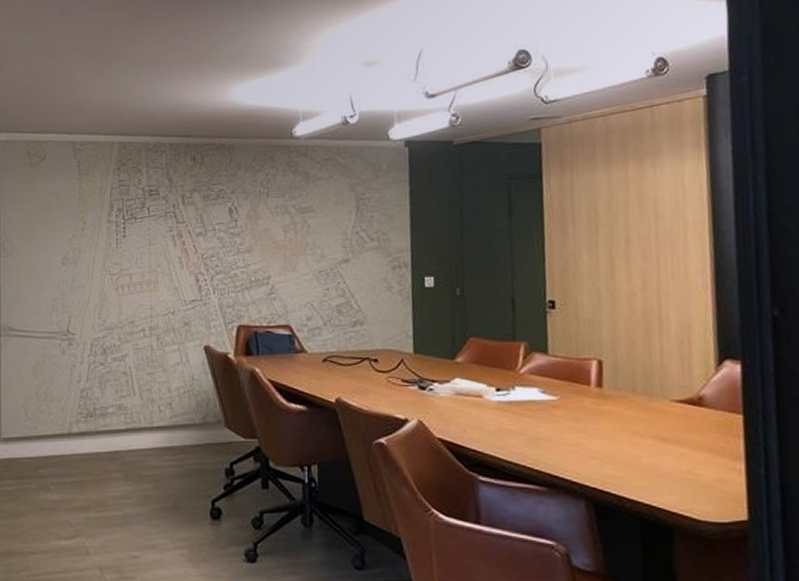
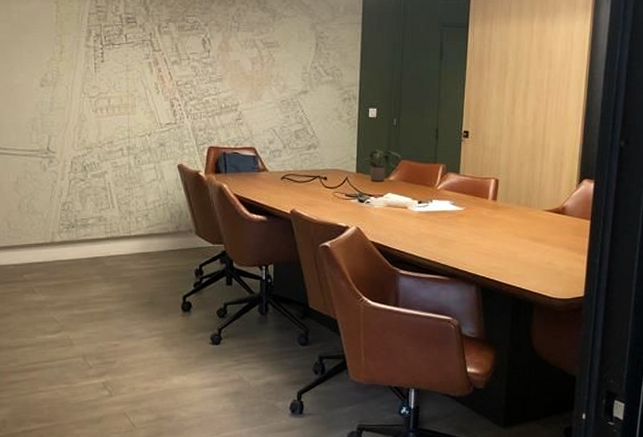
potted plant: none [419,324,470,366] -> present [361,149,402,183]

